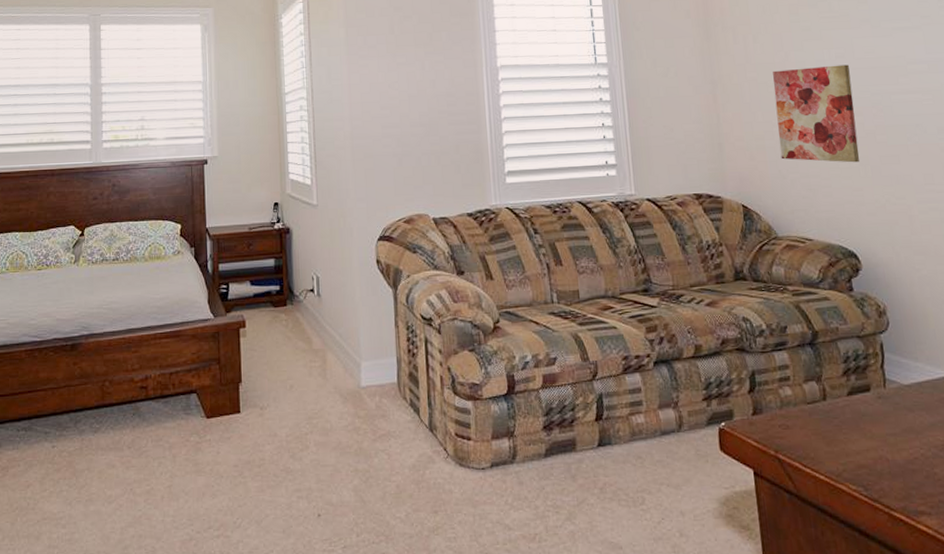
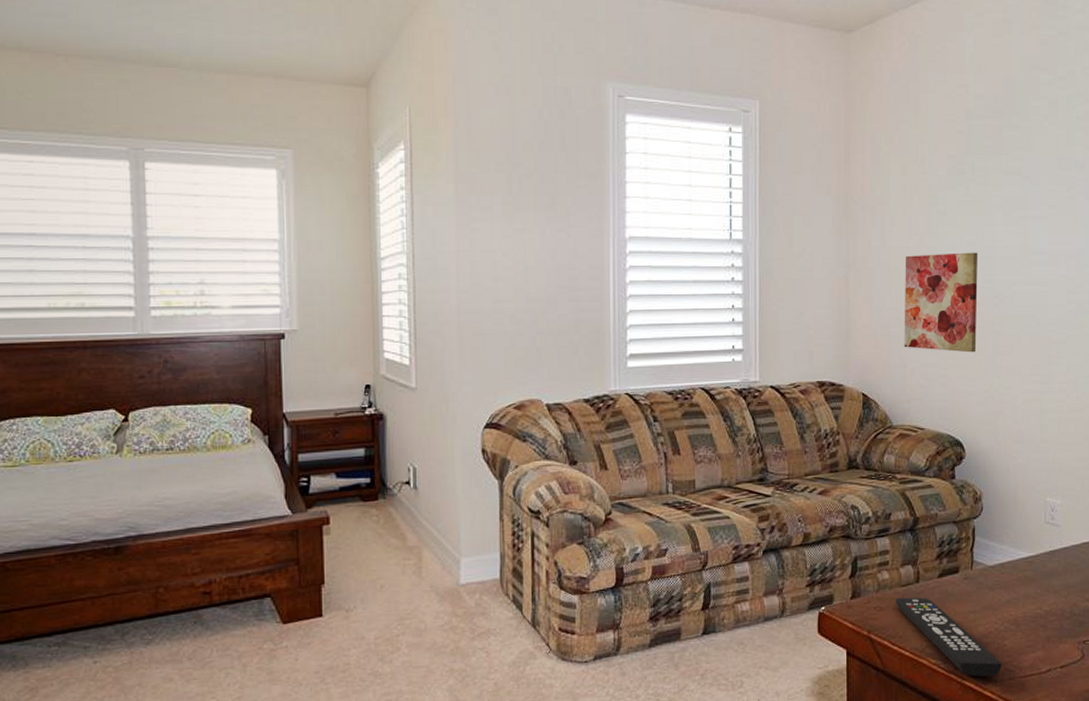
remote control: none [801,415,935,508] -> present [895,597,1002,677]

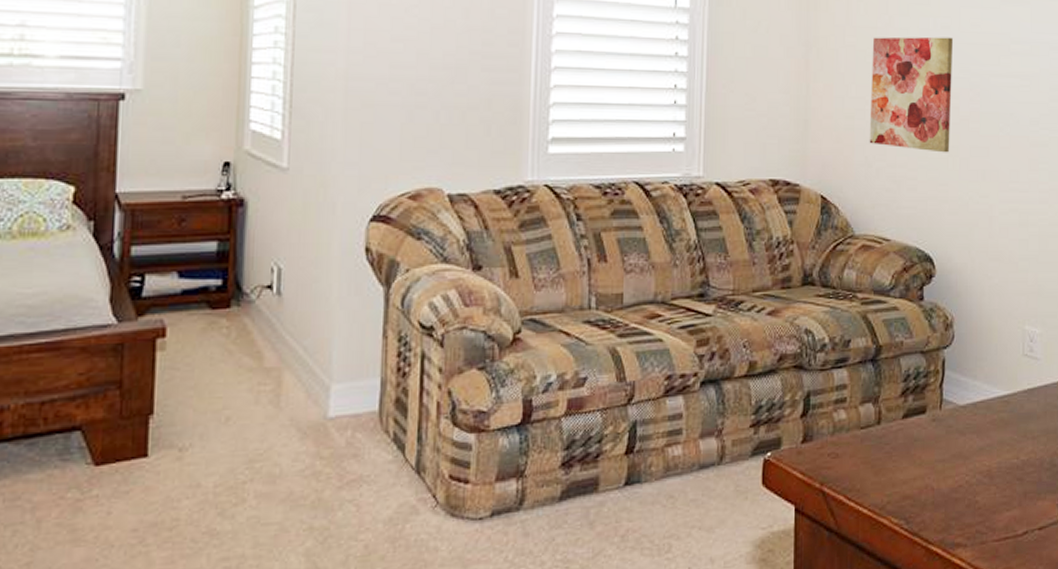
remote control: present [895,597,1002,677] -> none [852,442,973,540]

